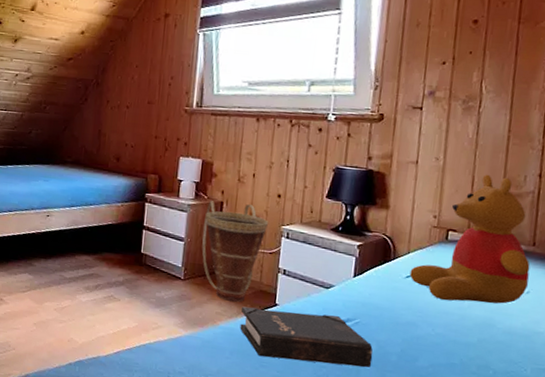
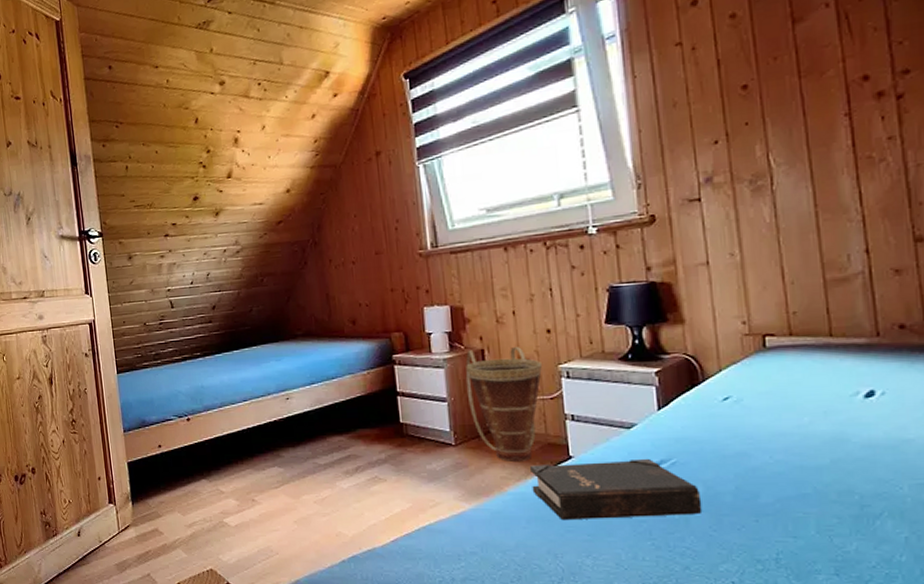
teddy bear: present [409,174,530,304] -> none [726,261,882,420]

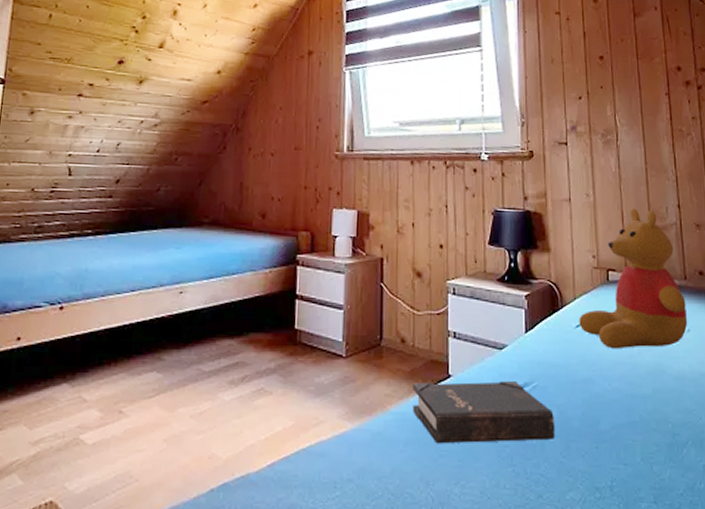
basket: present [465,347,542,462] -> none [363,257,432,378]
teddy bear: none [726,261,882,420] -> present [579,208,688,349]

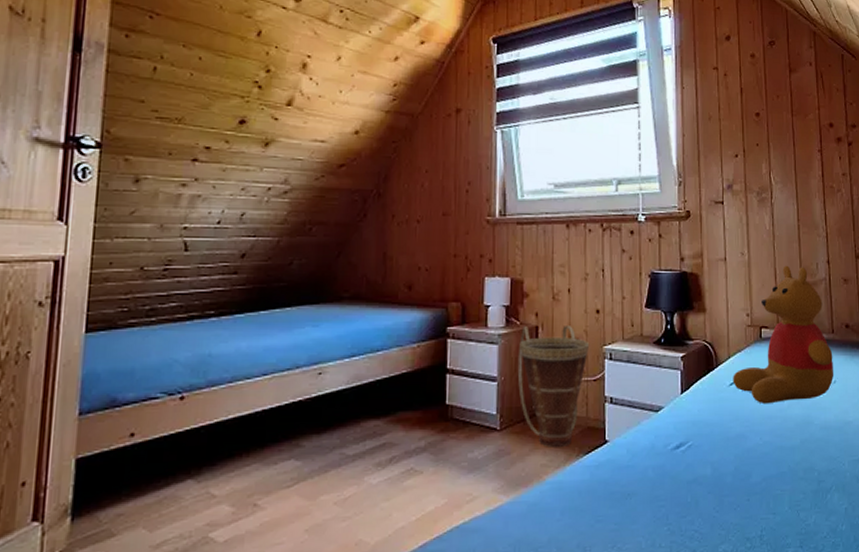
basket: none [363,257,432,378] -> present [517,326,589,447]
hardback book: present [412,380,555,444] -> none [569,441,709,510]

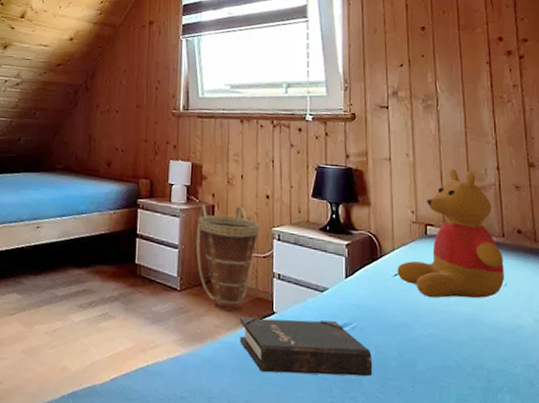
hardback book: none [569,441,709,510] -> present [239,317,373,377]

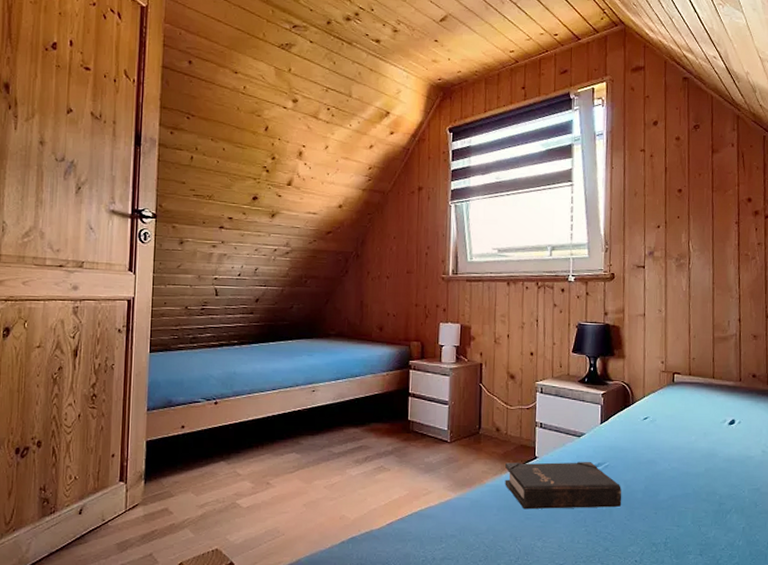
basket: present [195,204,259,312] -> none [464,363,524,459]
teddy bear: present [397,168,505,298] -> none [646,322,740,437]

